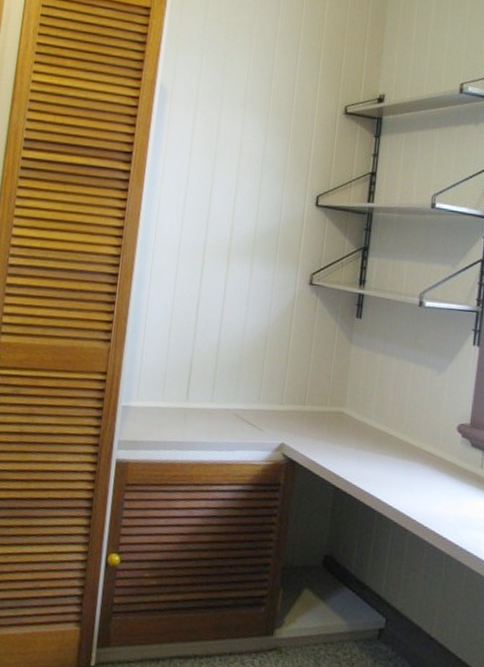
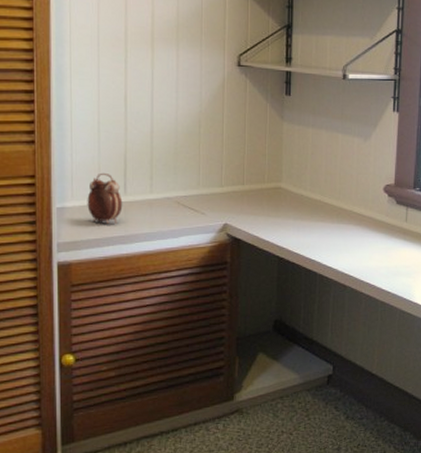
alarm clock: none [150,376,184,429] -> present [87,172,123,224]

